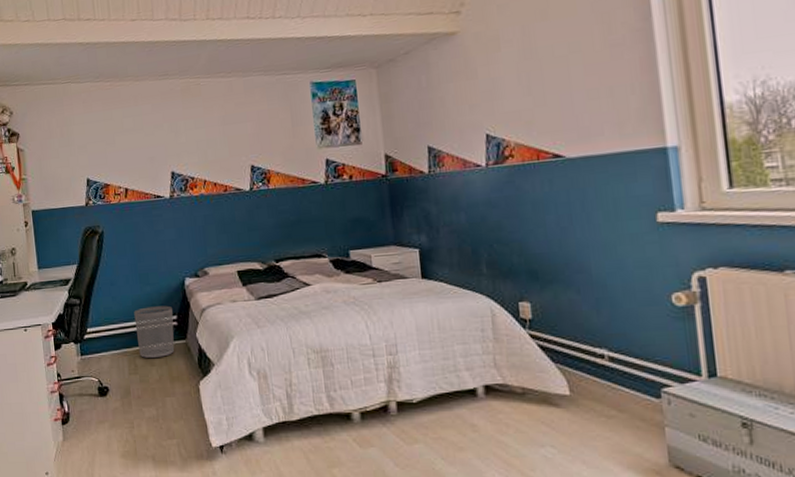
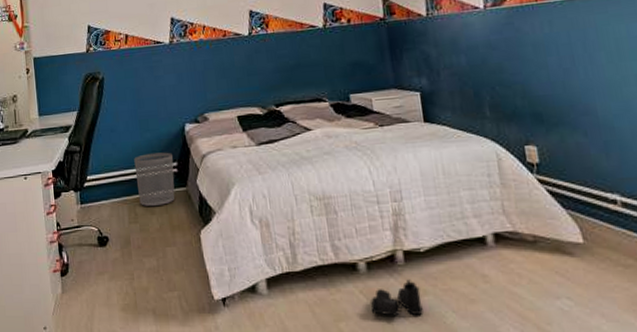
boots: none [363,428,414,463] -> present [370,279,423,316]

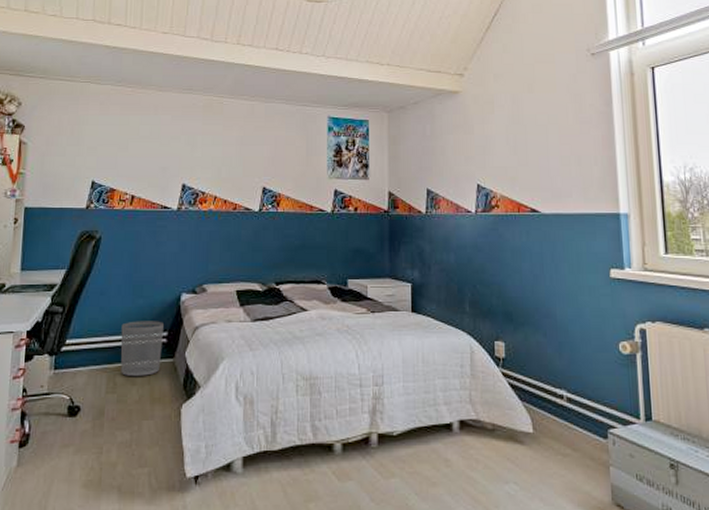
boots: present [370,279,423,316] -> none [340,462,389,498]

